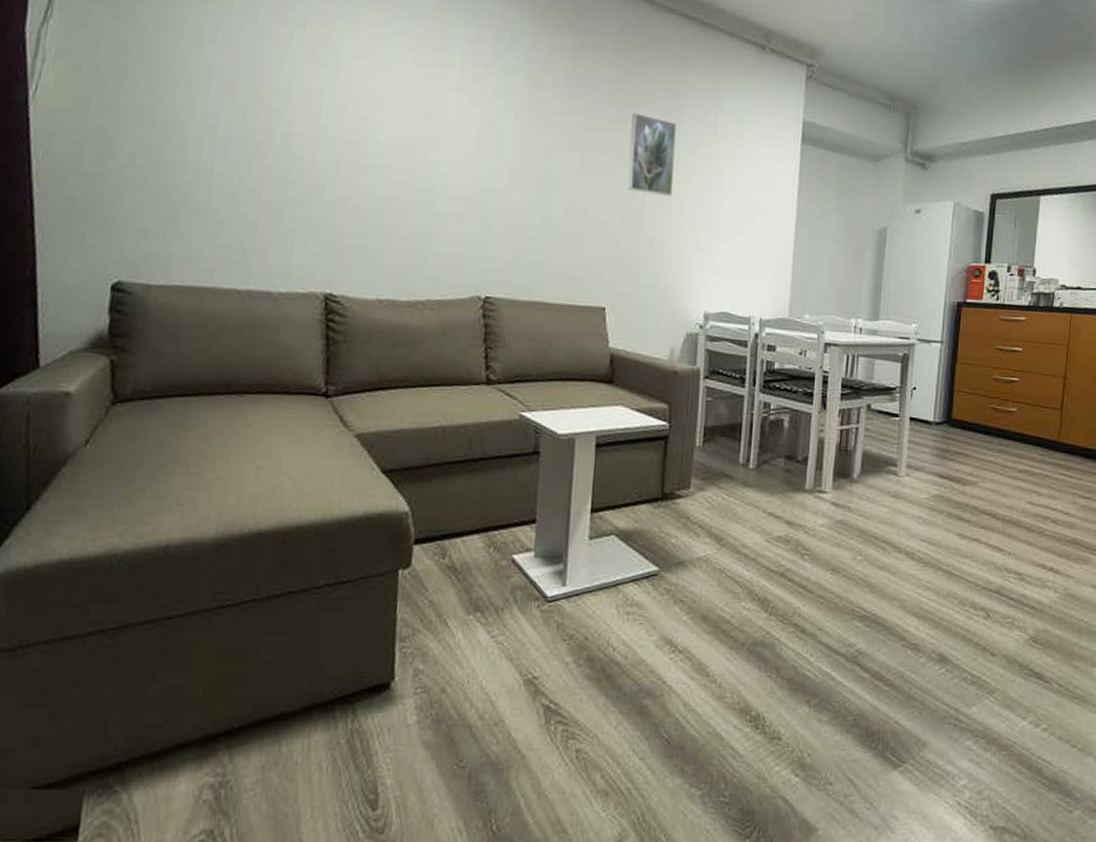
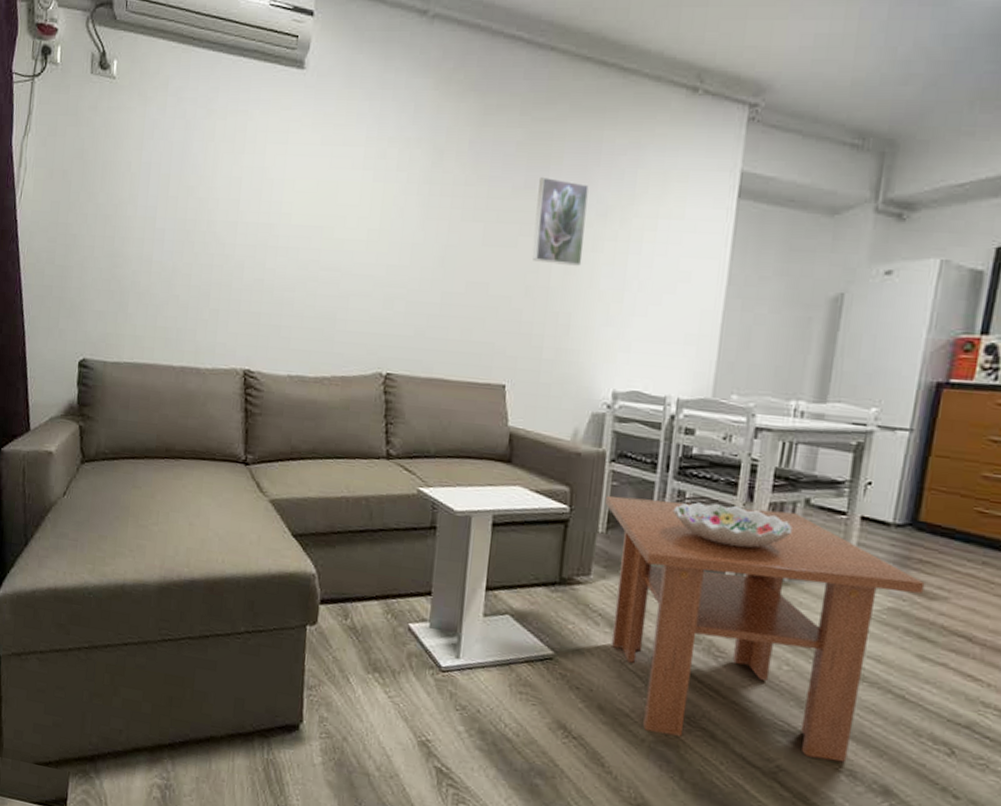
coffee table: none [700,410,960,638] -> present [604,495,925,763]
decorative bowl: none [760,412,858,451] -> present [673,502,792,548]

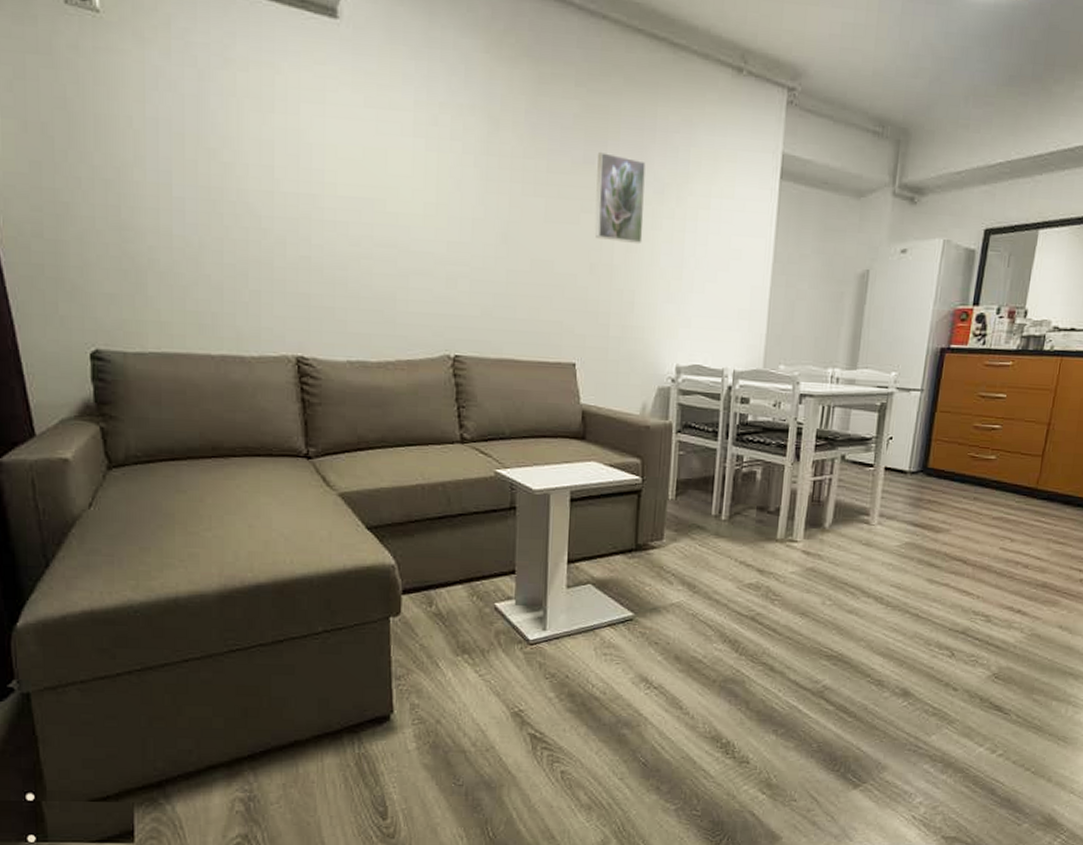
coffee table: present [604,495,925,763] -> none [673,464,933,675]
decorative bowl: present [673,502,792,548] -> none [733,464,831,502]

